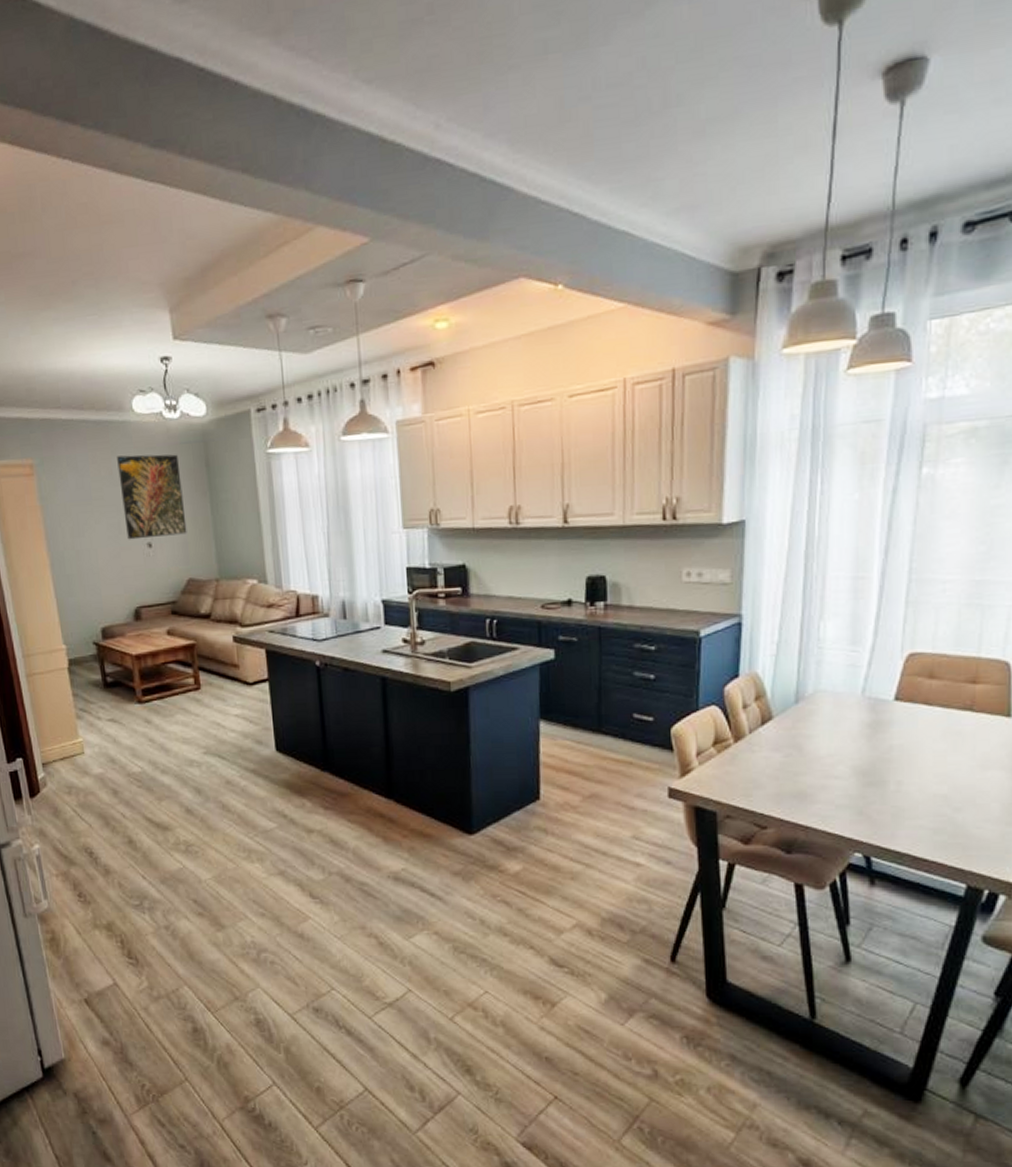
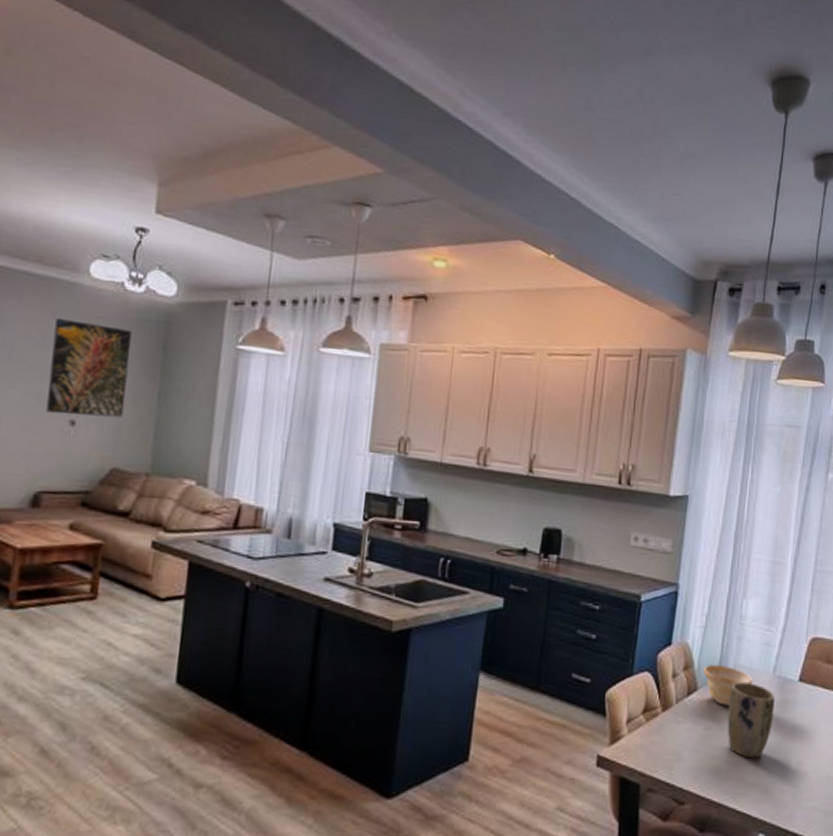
bowl: none [778,692,837,732] -> present [703,665,752,706]
plant pot: none [809,707,867,782] -> present [727,682,776,759]

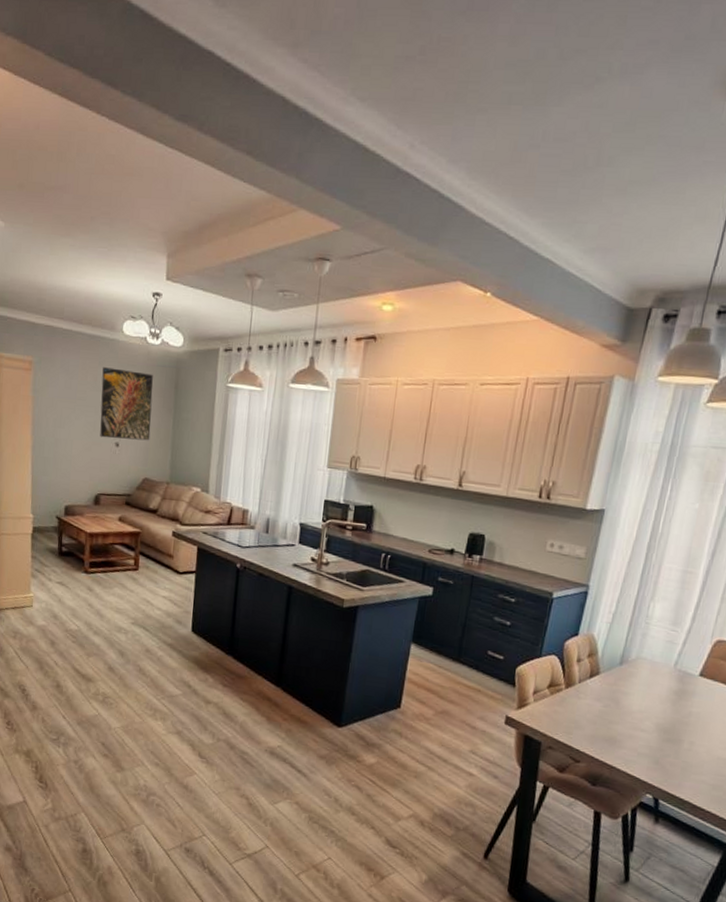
bowl: present [703,665,752,706] -> none [606,654,653,690]
plant pot: present [727,682,776,759] -> none [624,671,674,735]

